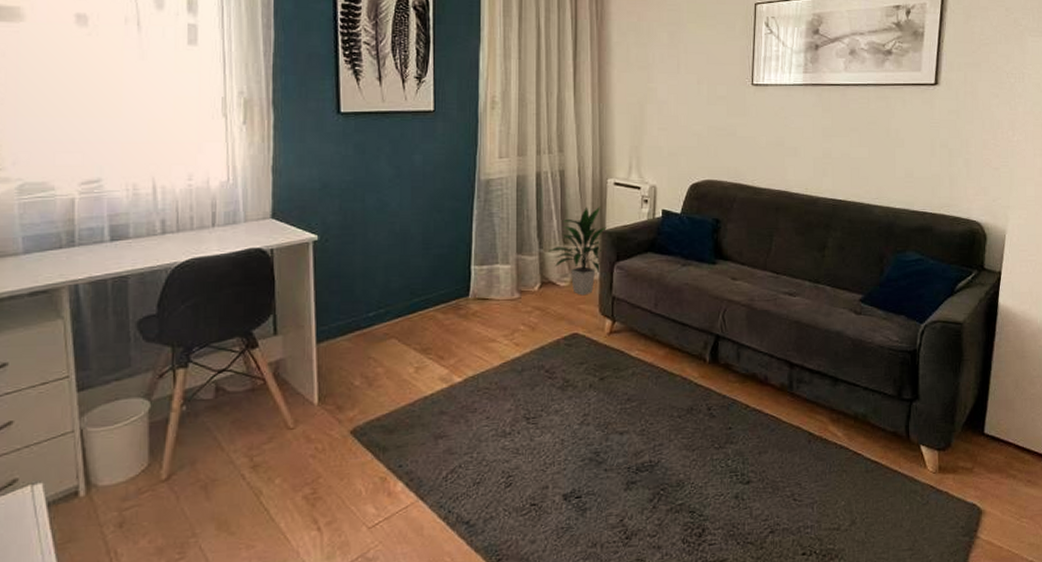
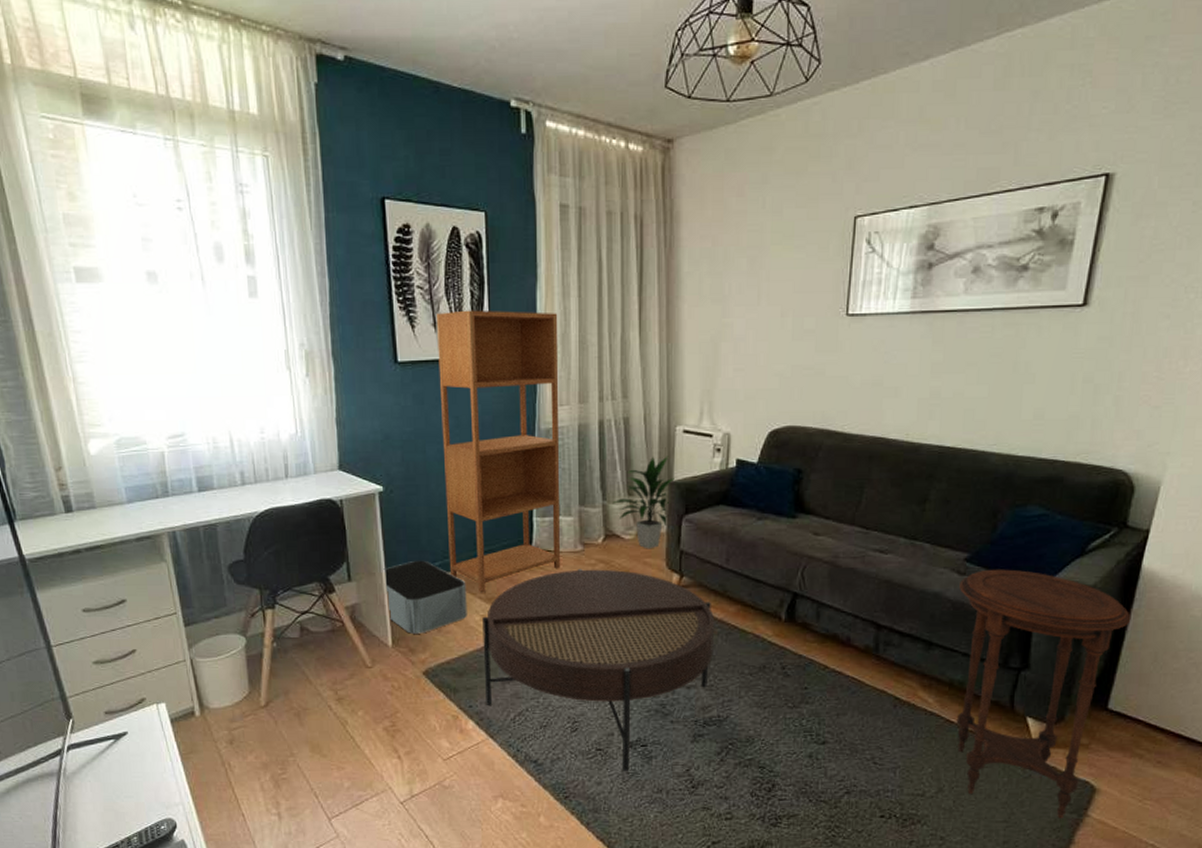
storage bin: none [313,311,401,390] -> present [383,560,467,634]
bookcase: none [382,66,499,344] -> present [437,310,560,593]
coffee table: none [416,316,646,528] -> present [482,569,715,772]
side table: none [857,308,995,542] -> present [956,569,1131,819]

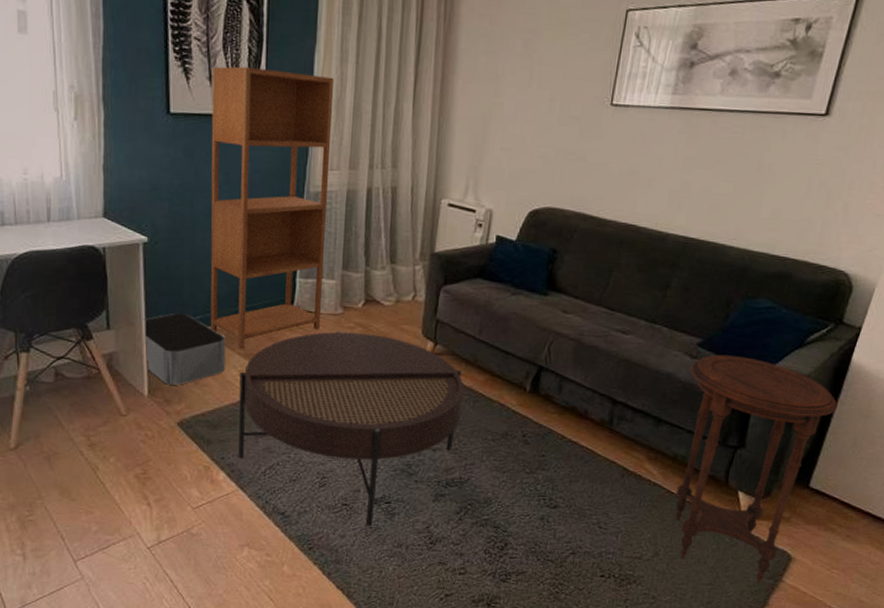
indoor plant: present [612,456,674,549] -> none [375,226,436,316]

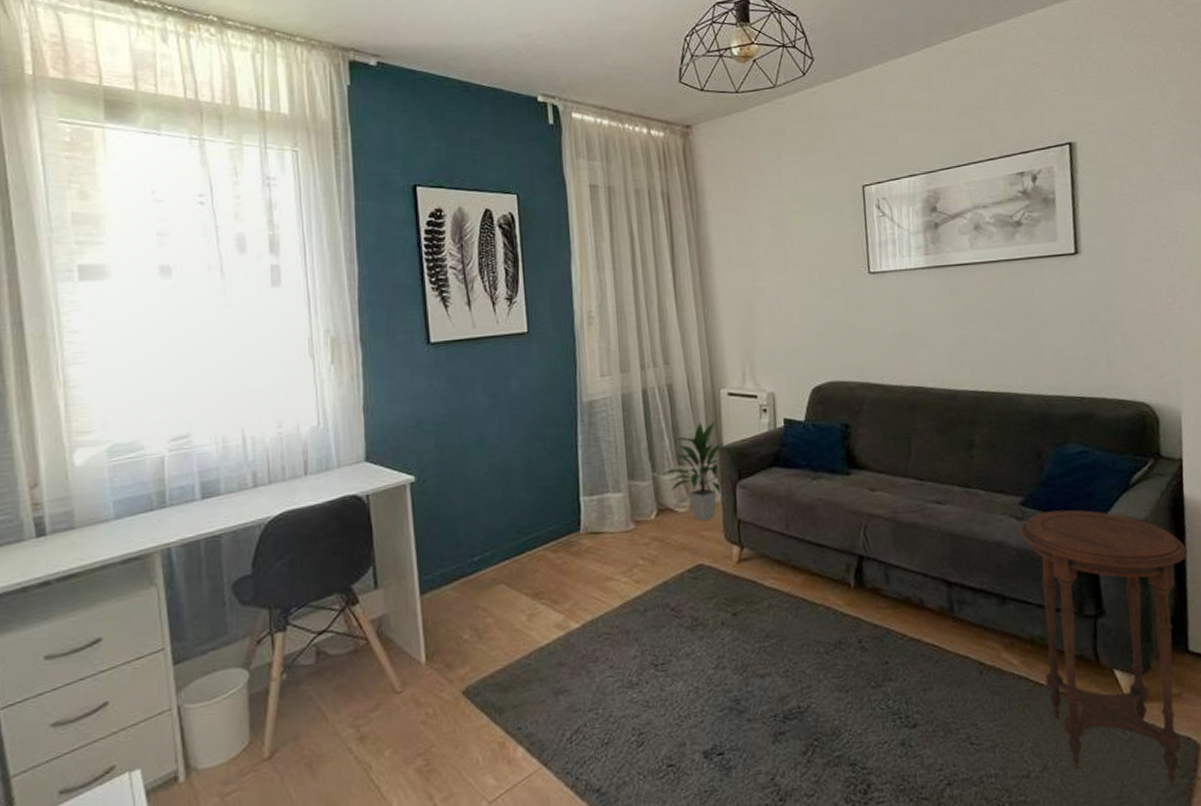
storage bin: present [143,312,226,385] -> none [415,556,512,645]
bookcase: present [210,66,335,349] -> none [471,285,612,588]
coffee table: present [238,331,464,527] -> none [529,547,785,791]
indoor plant: none [375,226,436,316] -> present [662,420,724,522]

